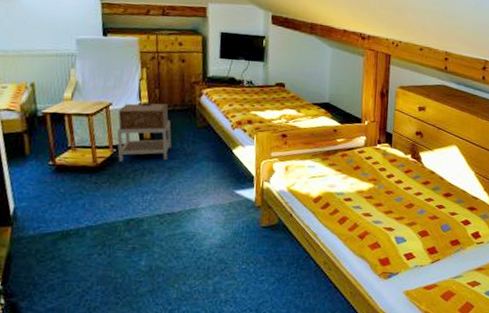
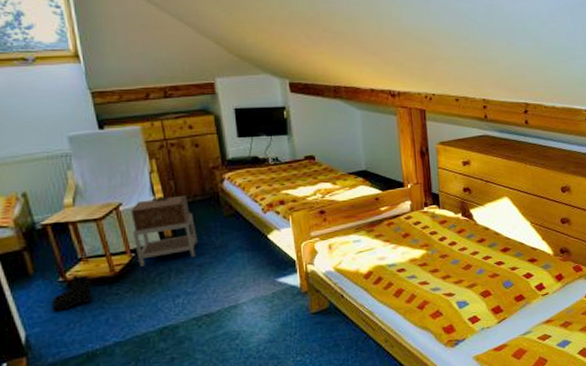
boots: none [38,161,77,191] -> present [50,275,93,311]

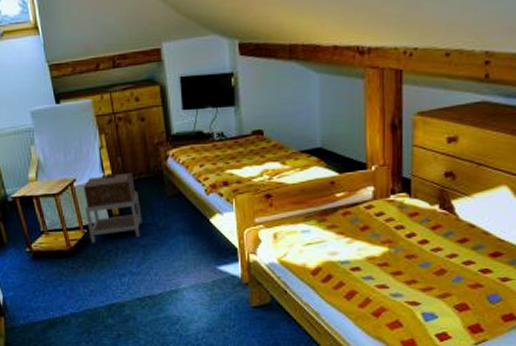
boots: present [50,275,93,311] -> none [20,247,53,279]

